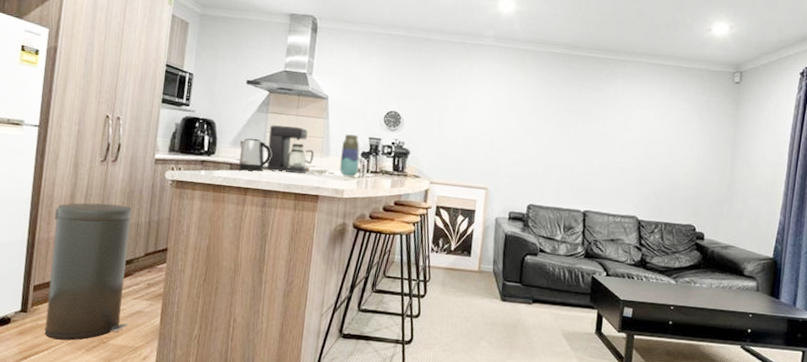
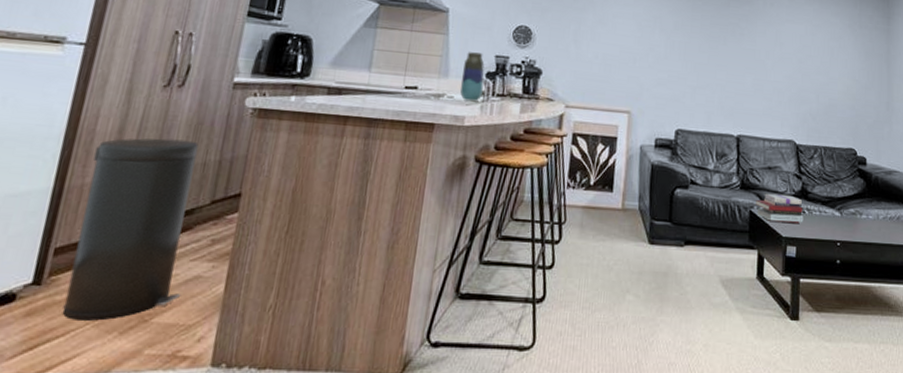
kettle: present [238,137,272,172] -> none [337,56,379,97]
coffee maker: present [266,125,315,173] -> none [372,42,431,98]
books: none [598,262,641,290] -> present [756,193,804,224]

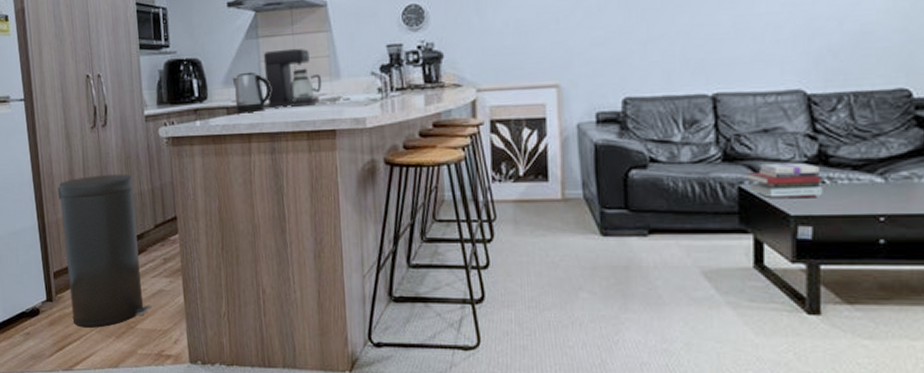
kettle: none [337,56,379,97] -> present [232,71,271,114]
coffee maker: none [372,42,431,98] -> present [263,48,322,108]
vase: present [459,52,485,102] -> none [354,45,380,101]

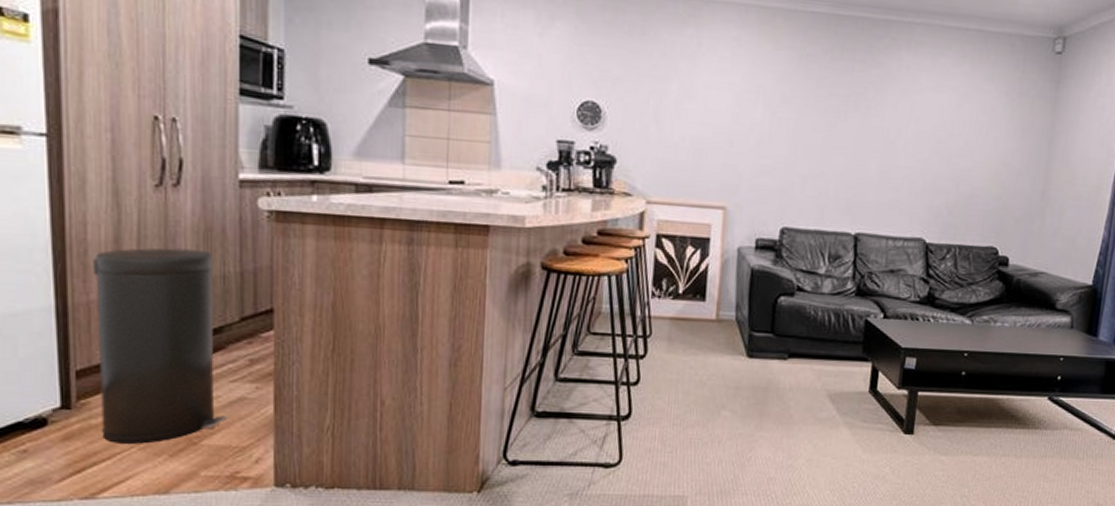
kettle: present [232,71,271,114] -> none [366,145,415,195]
coffee maker: present [263,48,322,108] -> none [409,125,479,195]
books: present [747,162,823,199] -> none [873,300,928,334]

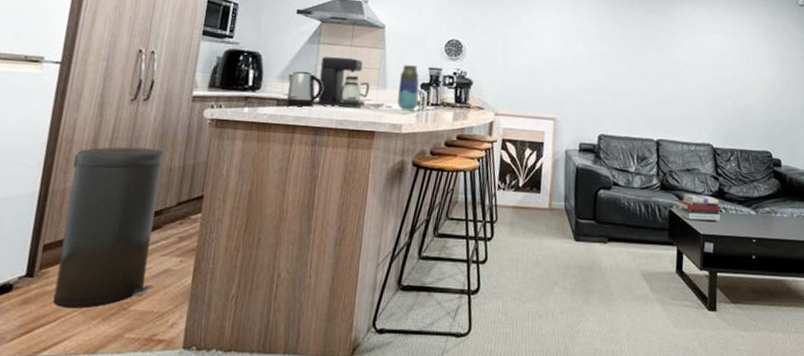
kettle: none [366,145,415,195] -> present [285,70,323,108]
coffee maker: none [409,125,479,195] -> present [317,56,370,108]
vase: none [516,136,545,199] -> present [397,65,419,111]
books: none [873,300,928,334] -> present [675,193,721,222]

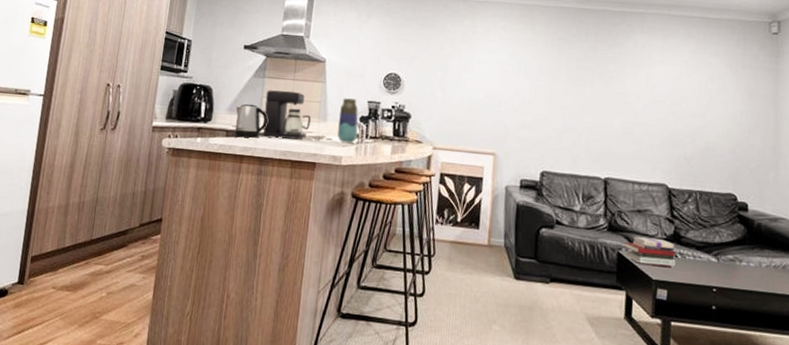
pedal bin: present [52,147,164,308] -> none [39,171,129,315]

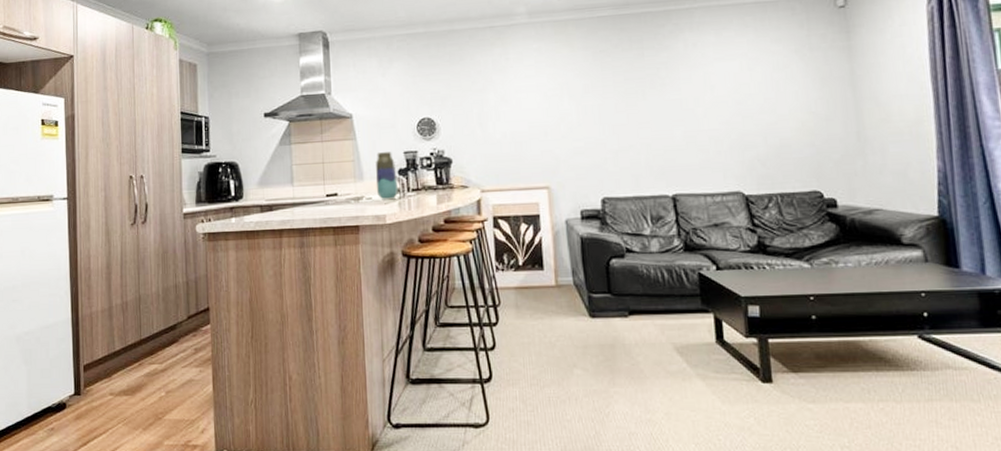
kettle: present [234,103,268,139] -> none [266,174,301,212]
coffee maker: present [262,90,312,140] -> none [295,153,348,206]
books: present [624,236,676,268] -> none [704,251,765,282]

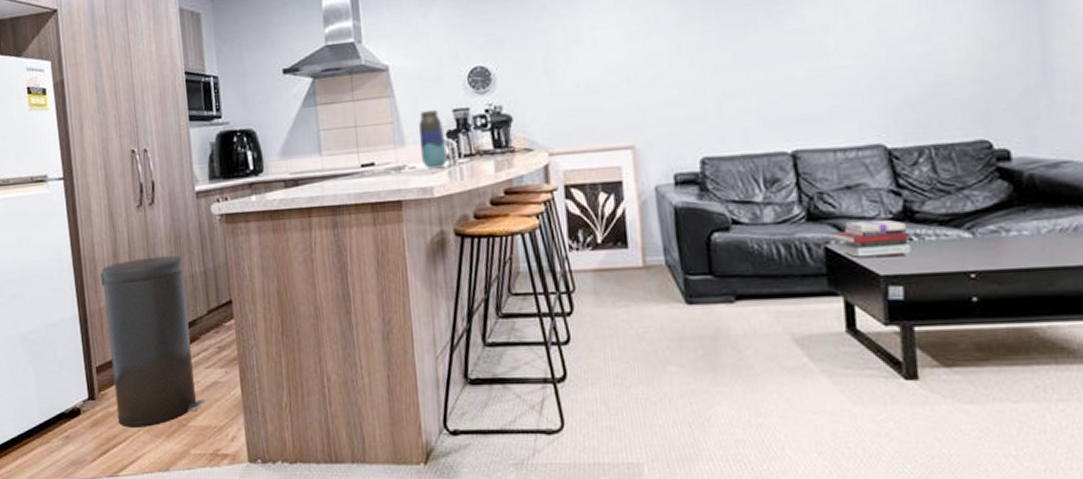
pedal bin: none [94,268,181,421] -> present [100,255,207,428]
books: none [704,251,765,282] -> present [832,219,911,258]

